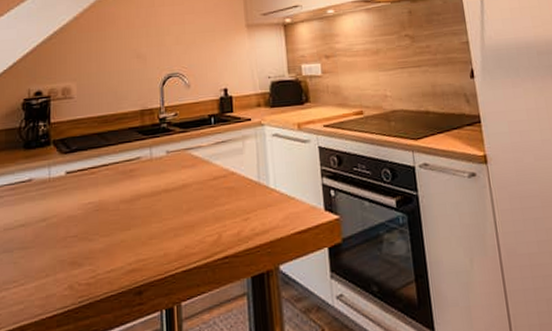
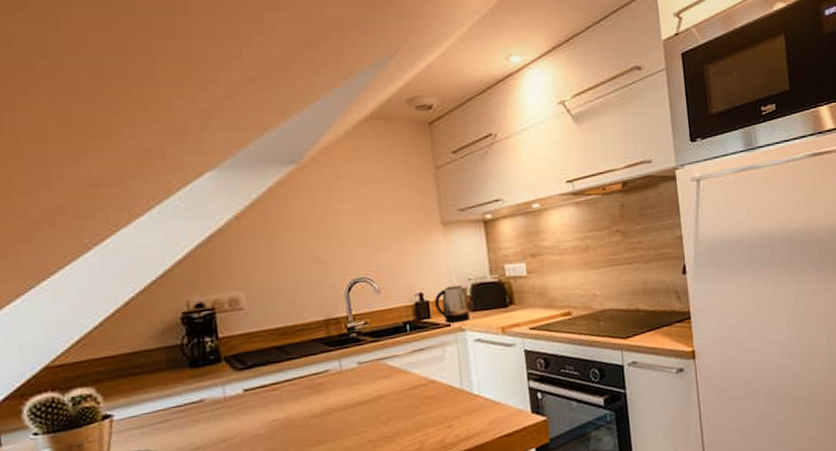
kettle: none [237,82,269,118] -> present [434,284,470,323]

